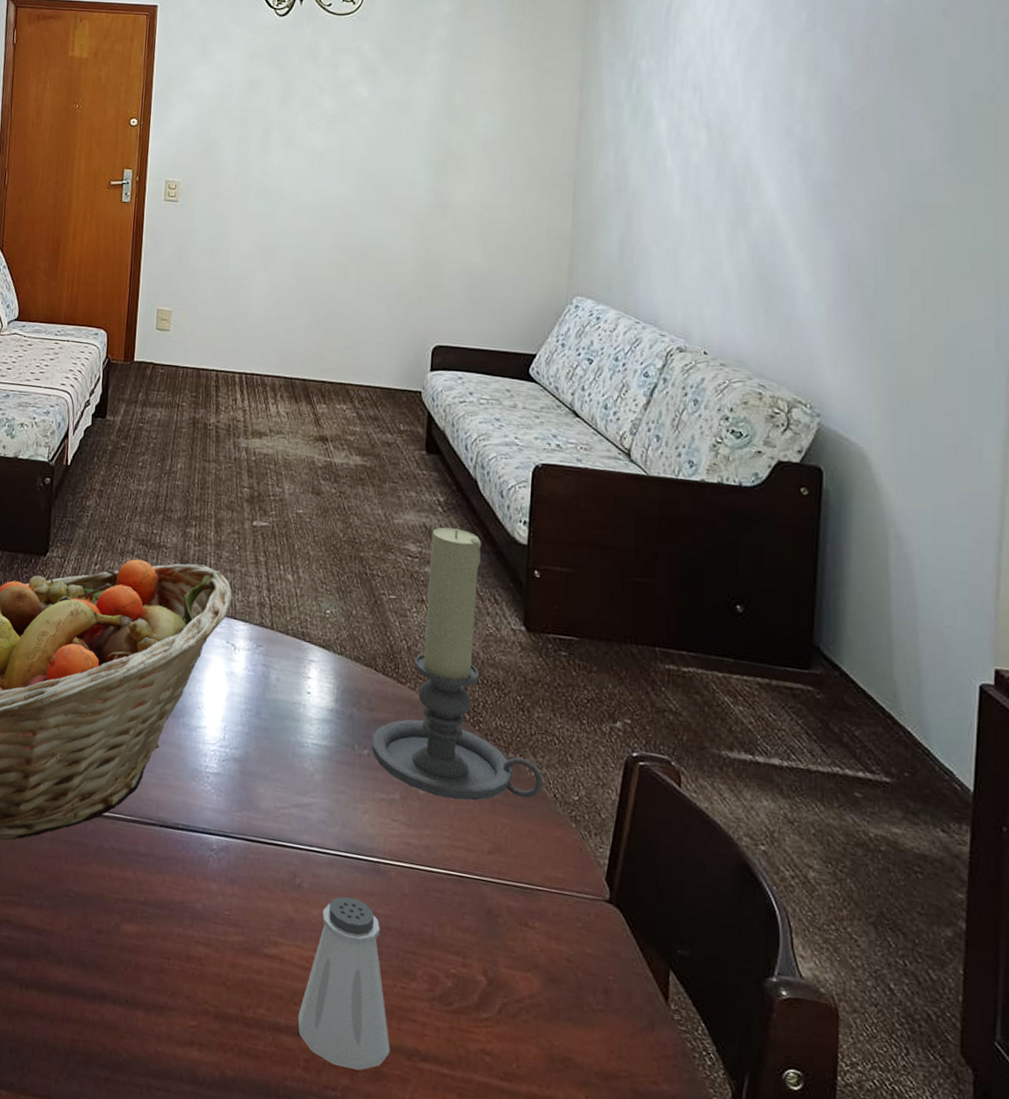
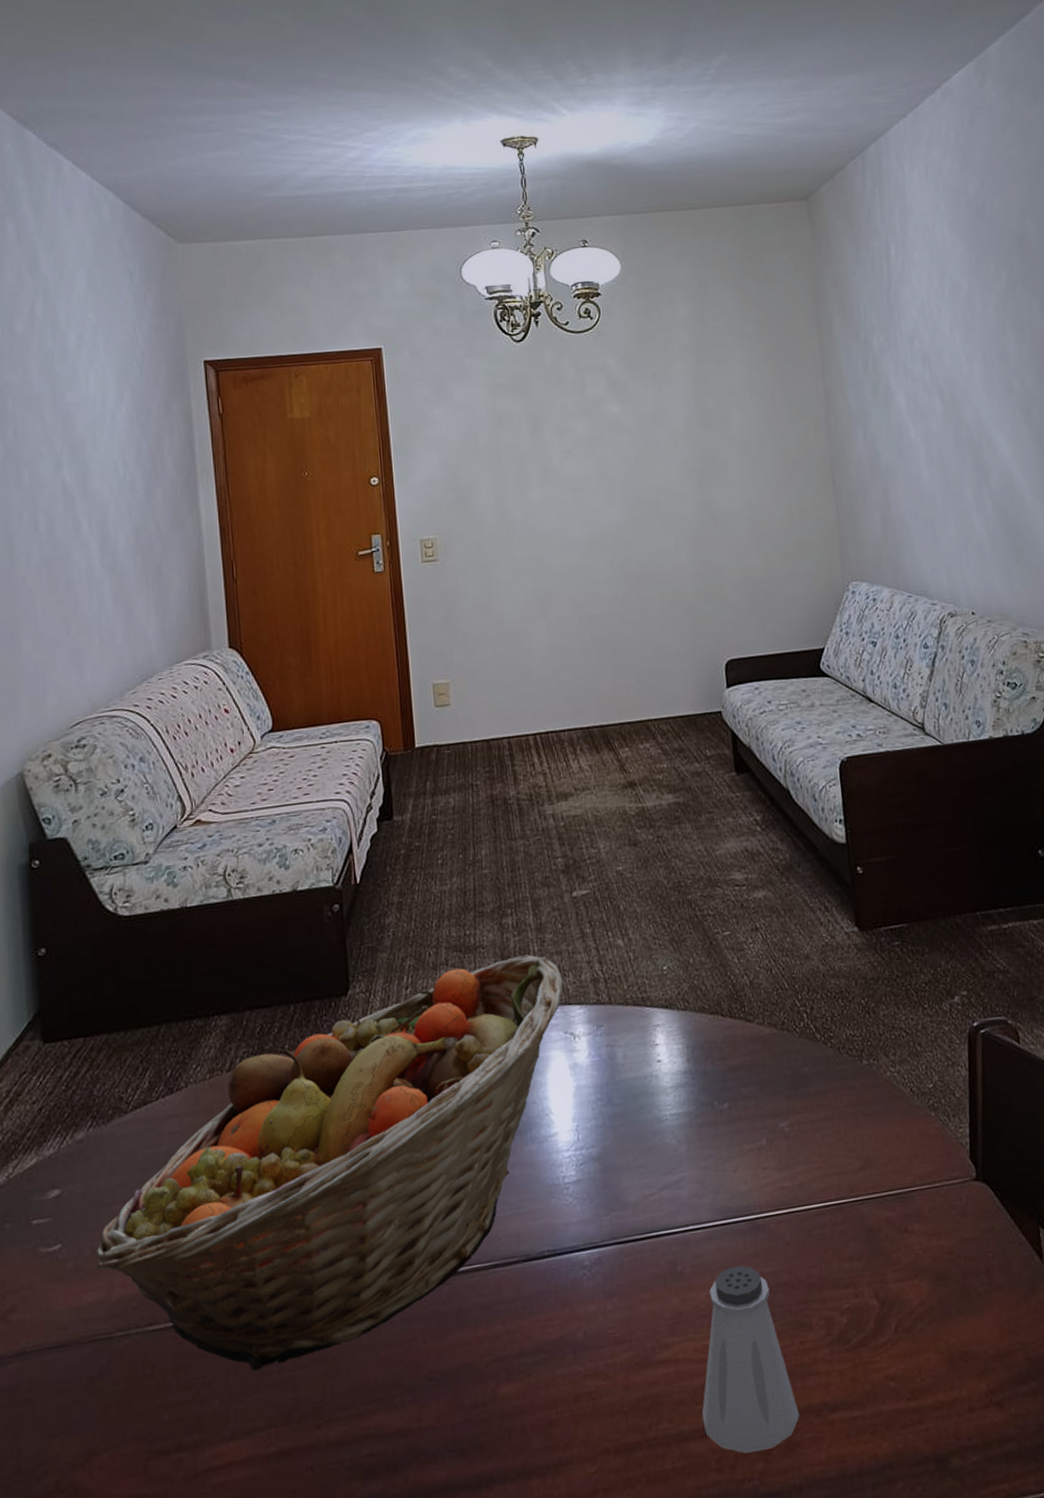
candle holder: present [372,527,544,801] -> none [730,844,899,1129]

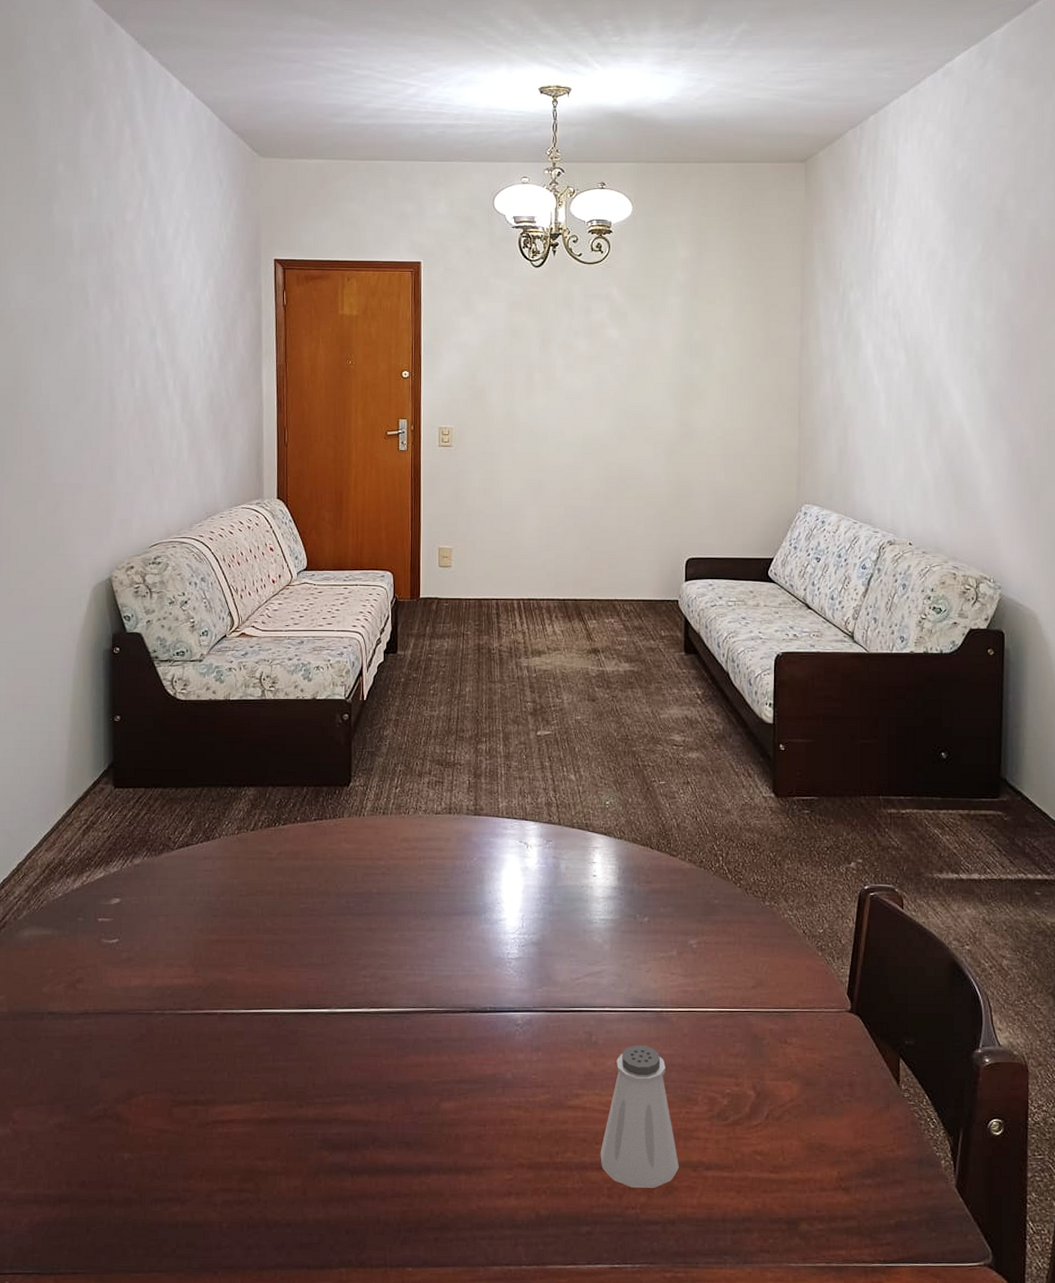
fruit basket: present [95,954,563,1371] -> none [143,776,522,1057]

